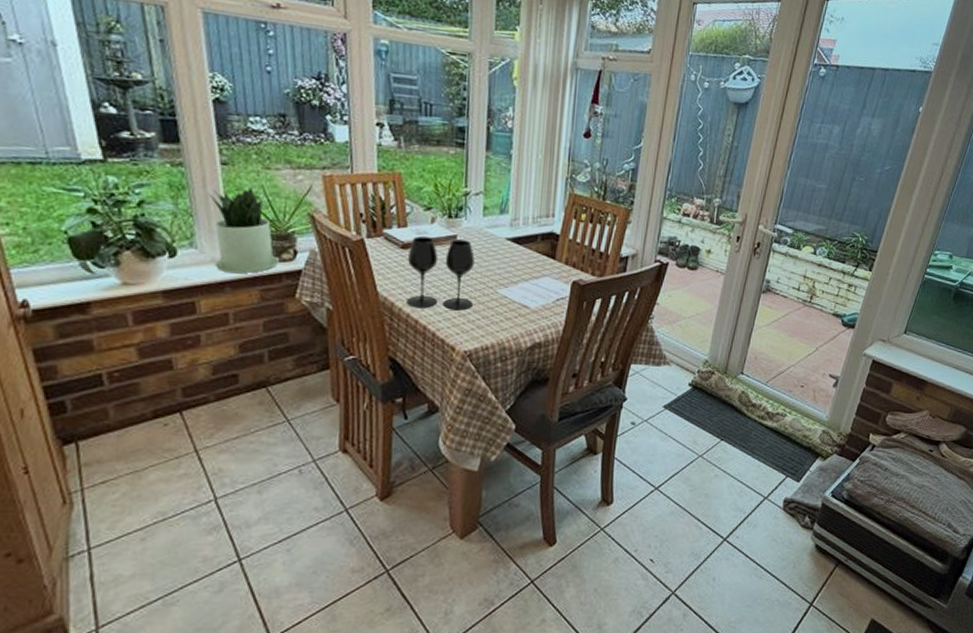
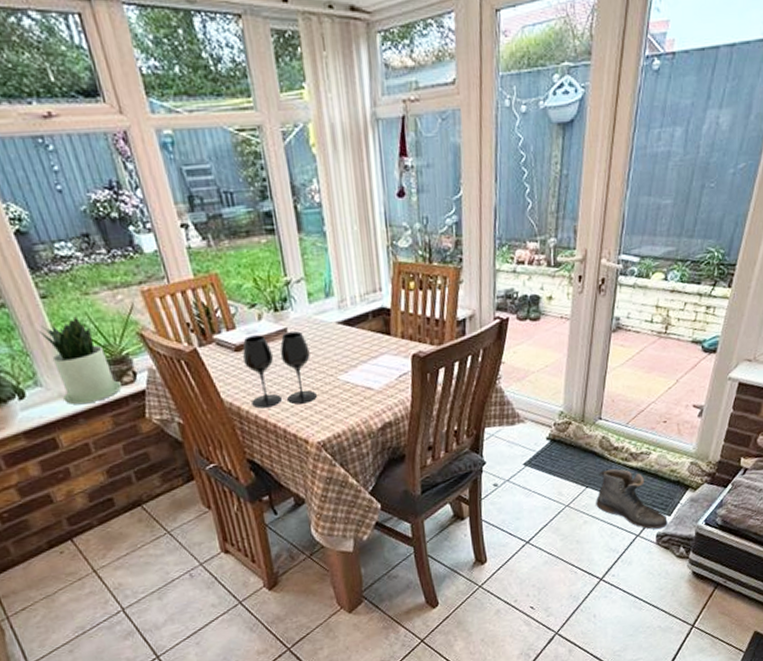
boot: none [728,426,796,493] -> present [596,469,668,530]

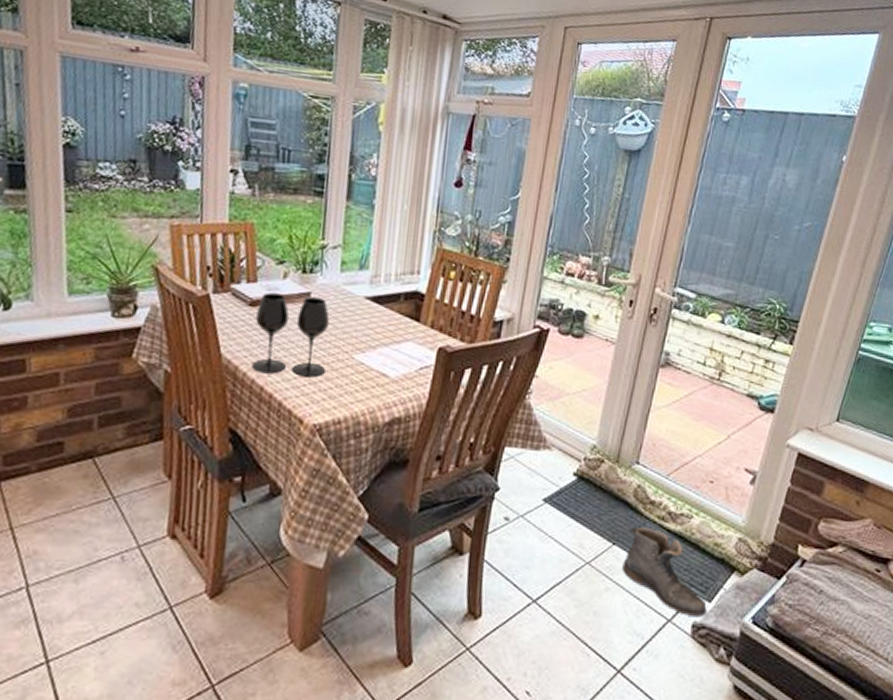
planter: present [39,316,122,405] -> none [50,236,118,330]

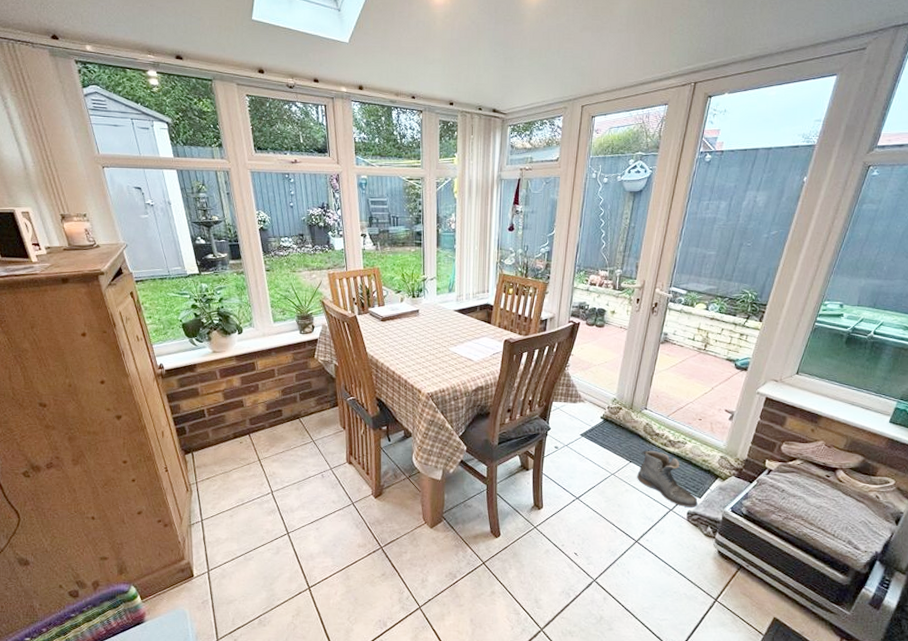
wine glass: present [252,292,330,378] -> none [386,312,432,364]

